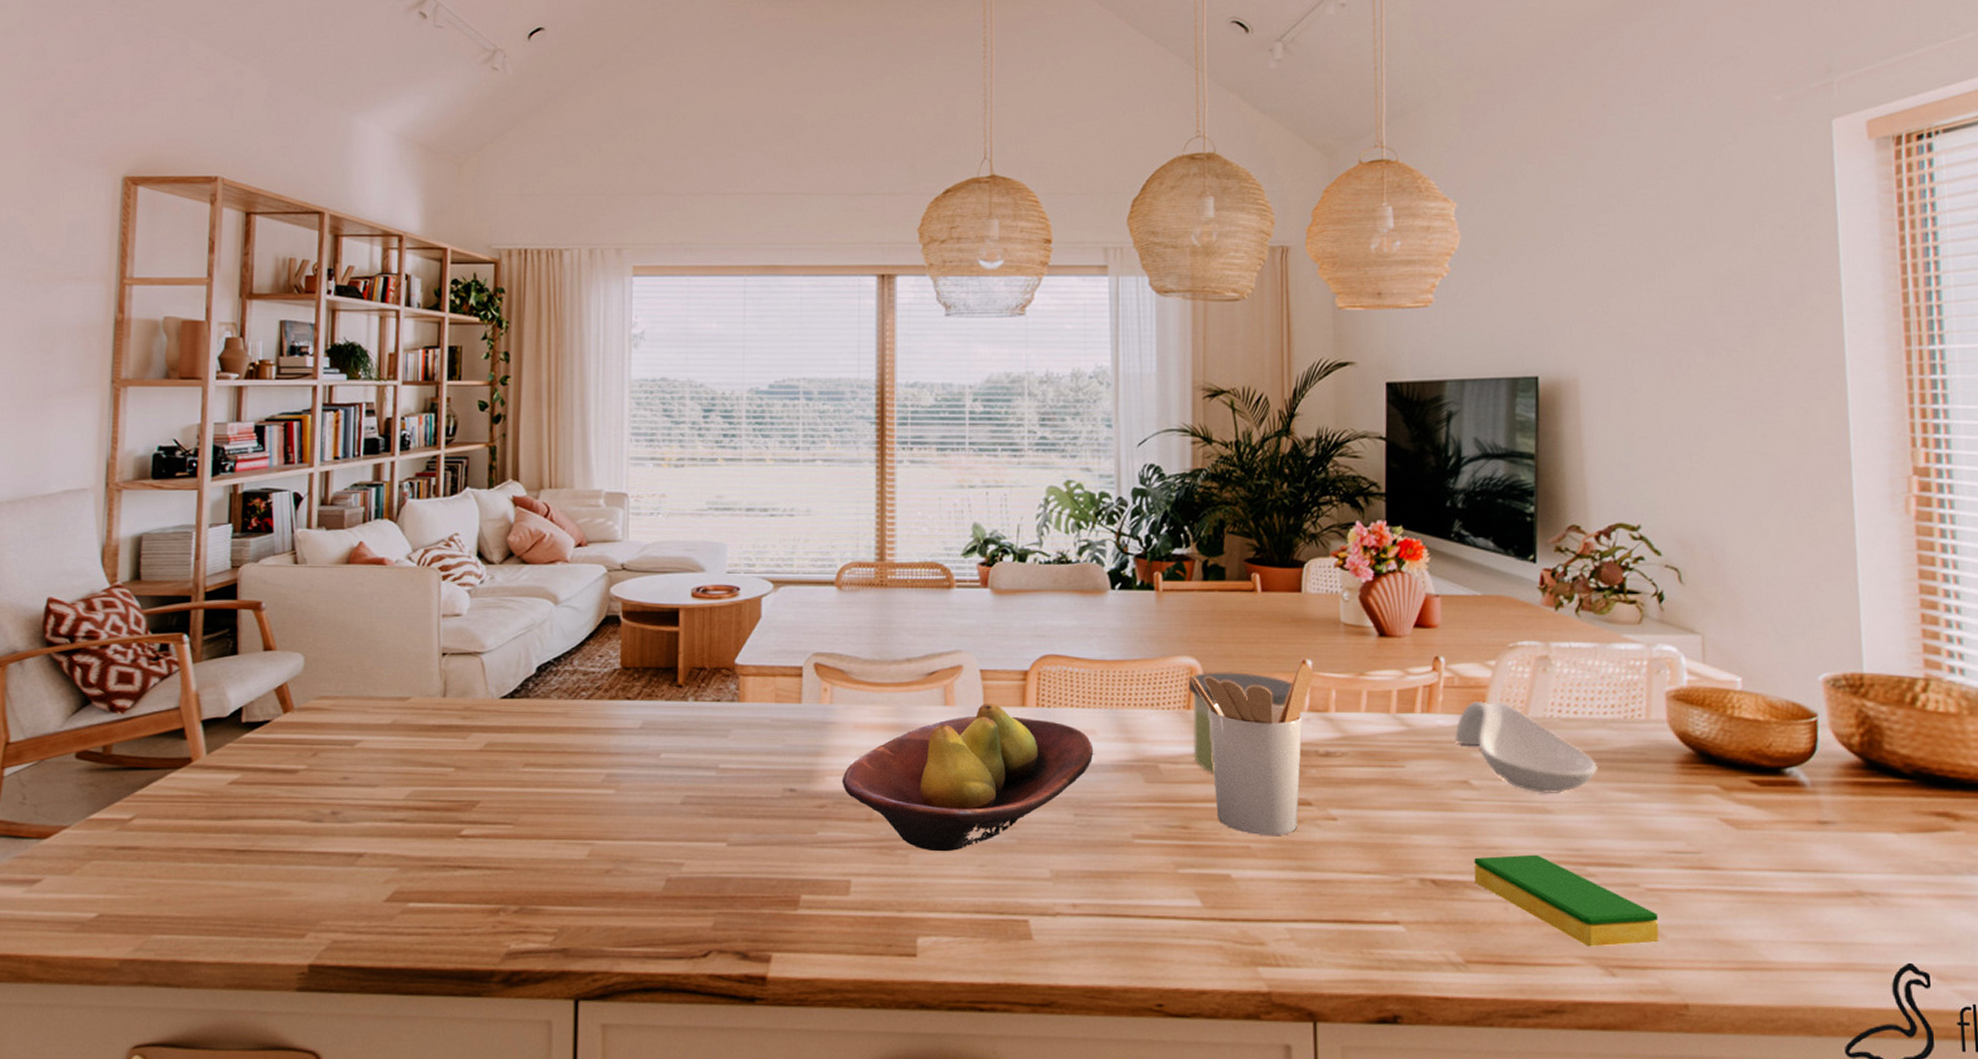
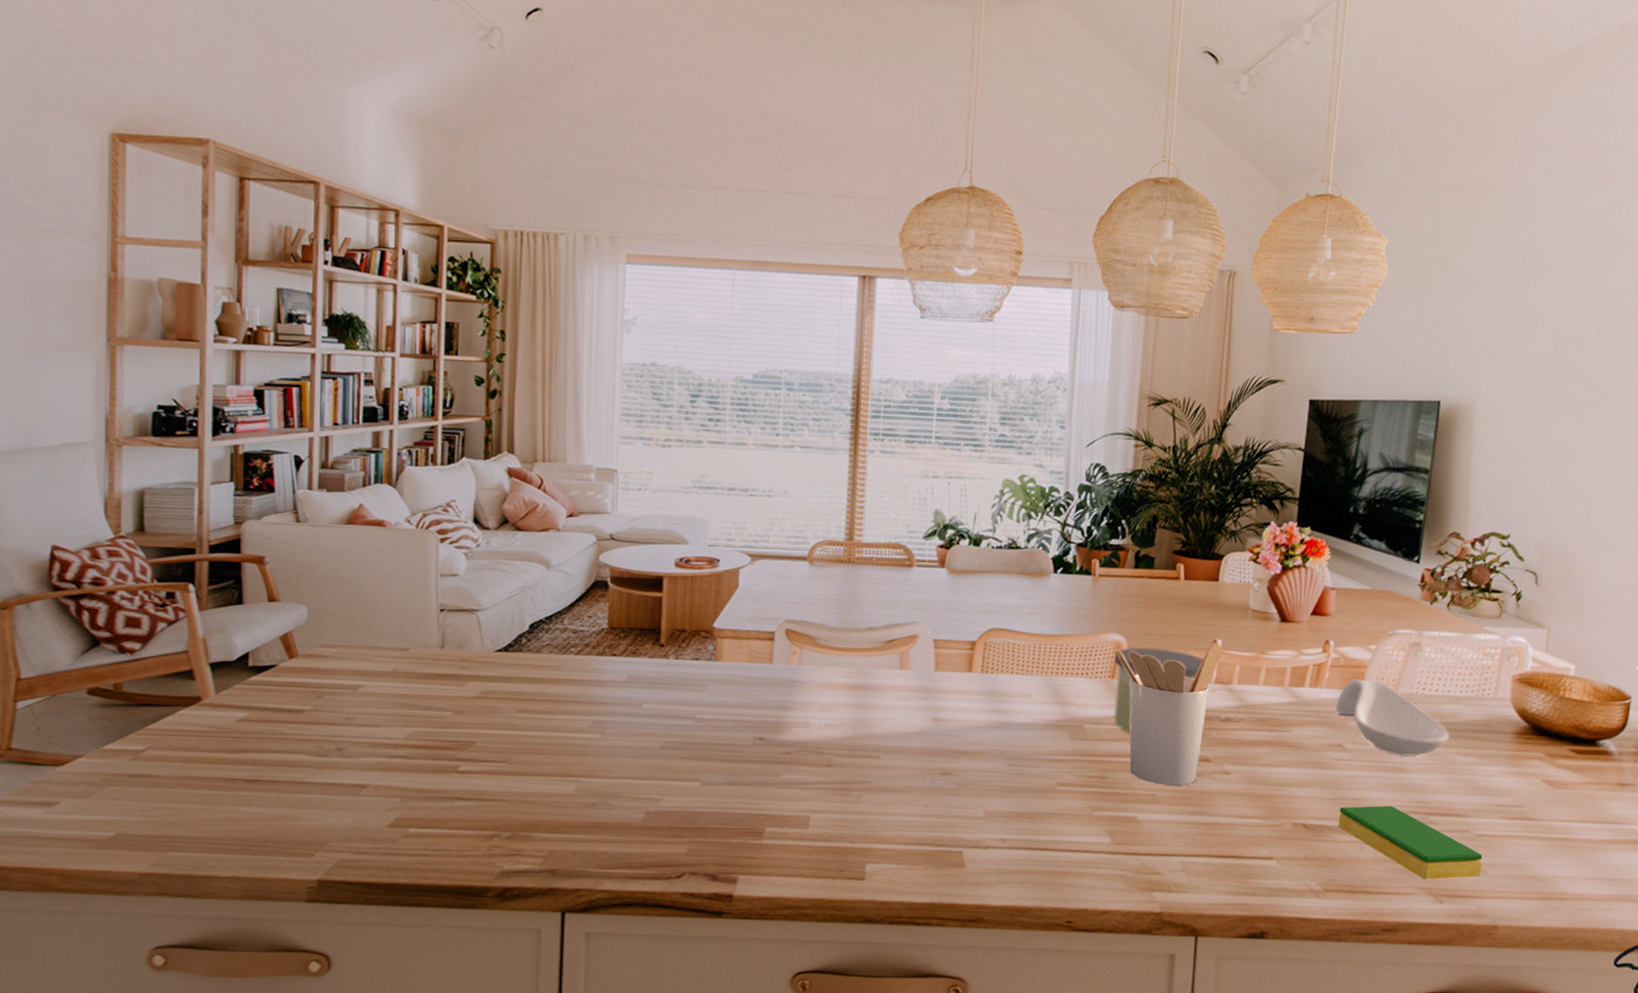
fruit bowl: present [842,702,1094,852] -> none [806,668,1029,794]

